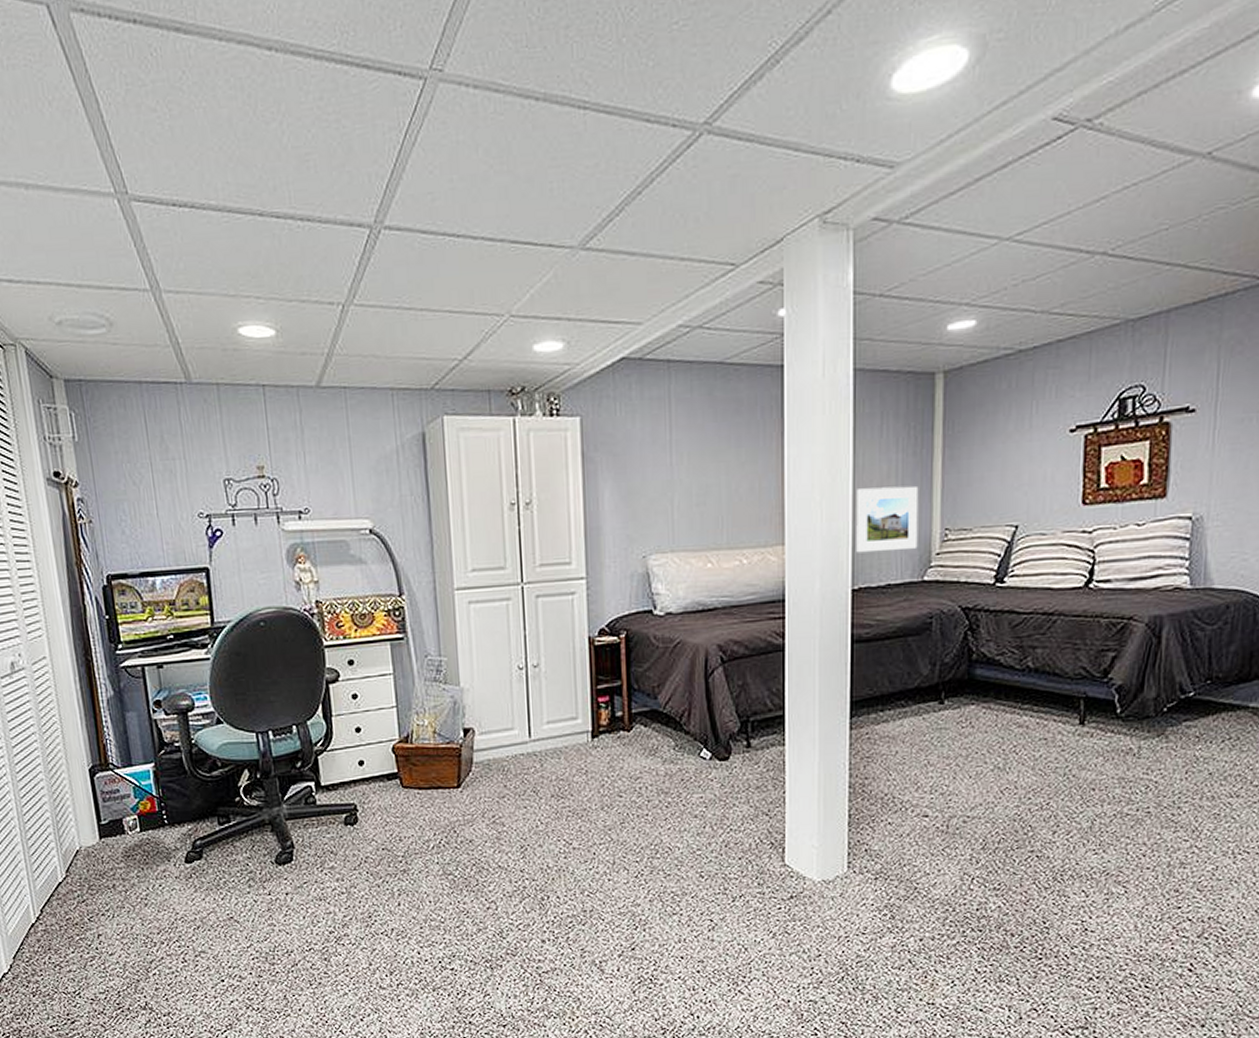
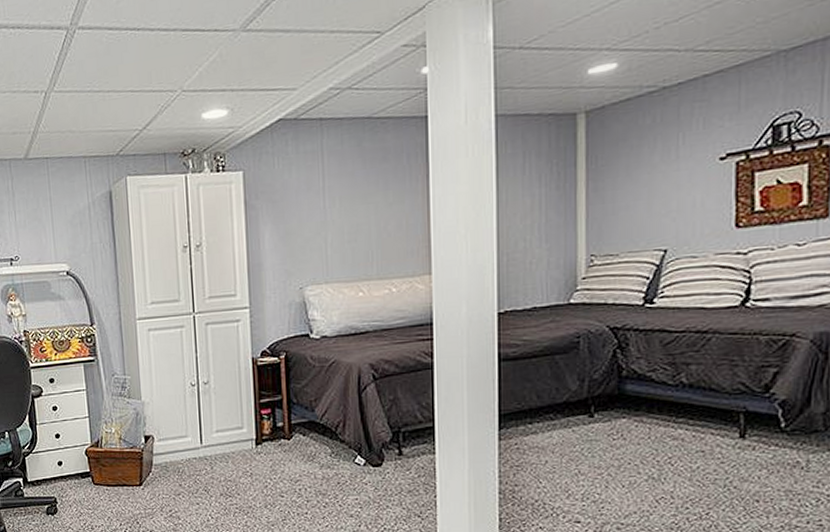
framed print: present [856,486,919,553] -> none [501,217,563,280]

